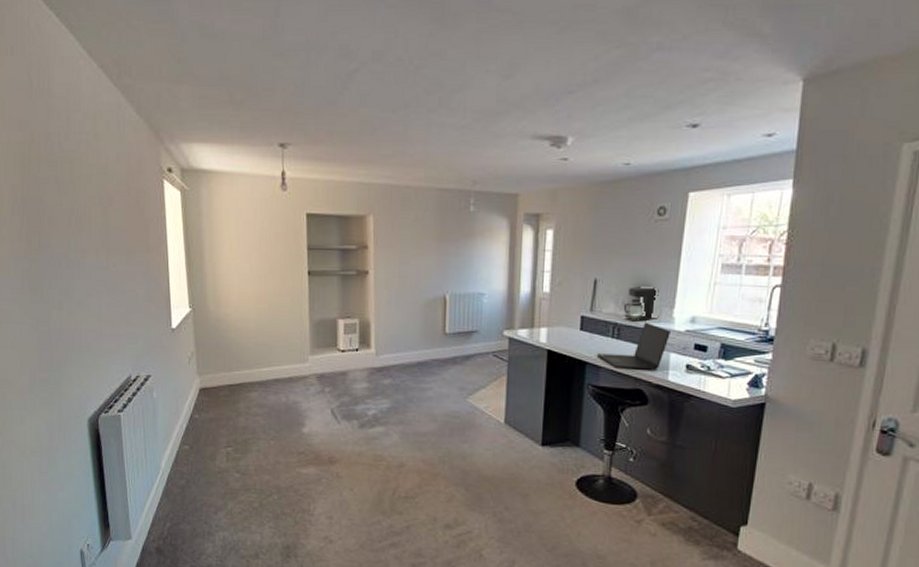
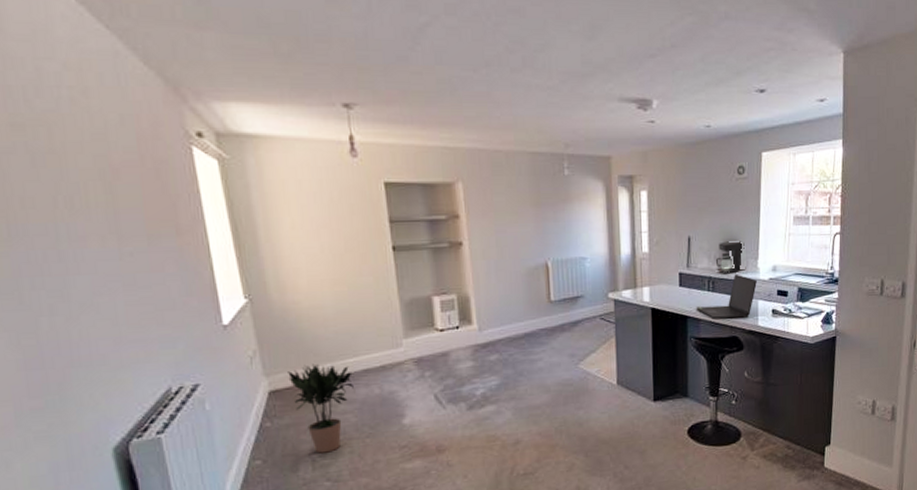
potted plant: none [215,369,266,448] -> present [288,363,355,454]

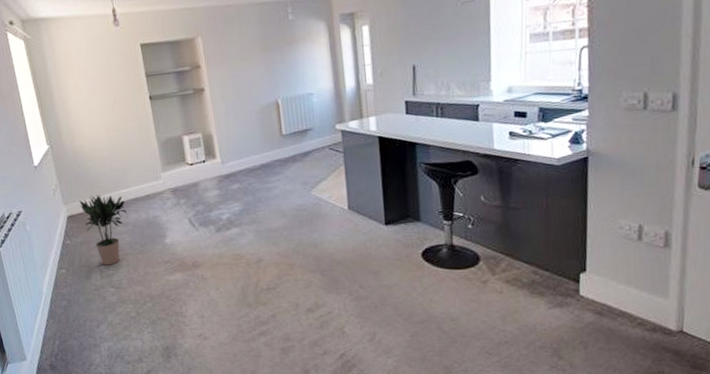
laptop: present [696,274,757,320] -> none [424,98,490,145]
coffee maker: present [715,241,746,274] -> none [443,64,478,99]

